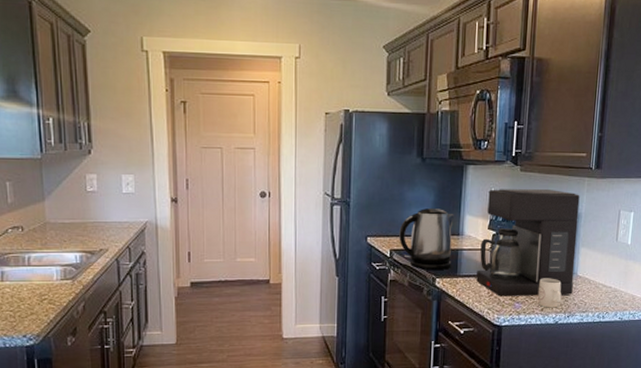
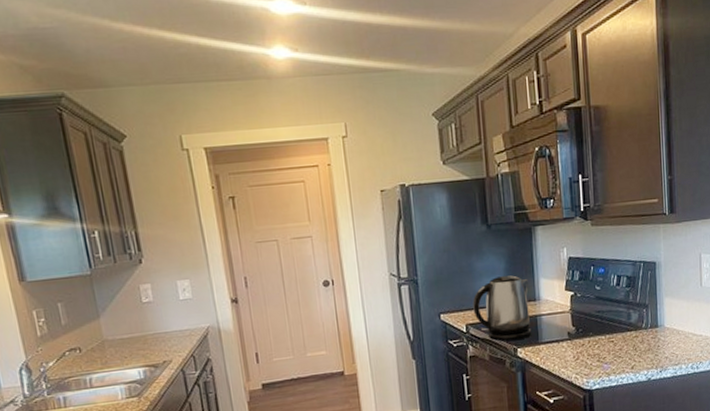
coffee maker: present [476,189,580,296] -> none [559,240,662,359]
mug: present [537,278,562,308] -> none [625,333,651,366]

